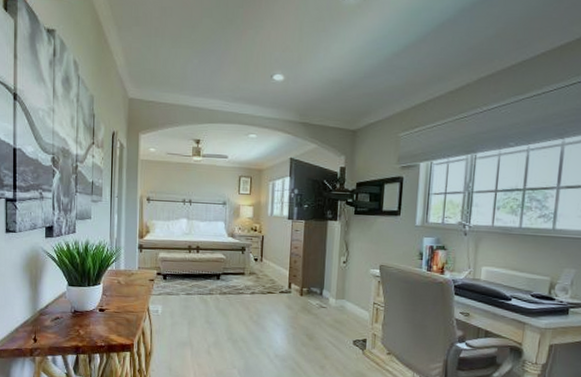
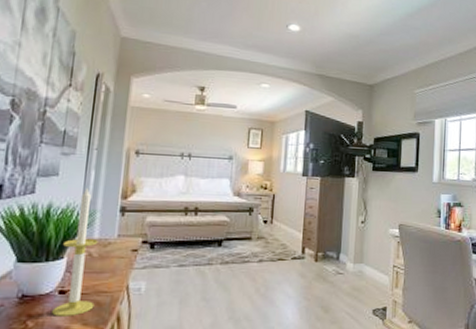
candle: none [96,229,125,329] -> present [52,188,98,316]

